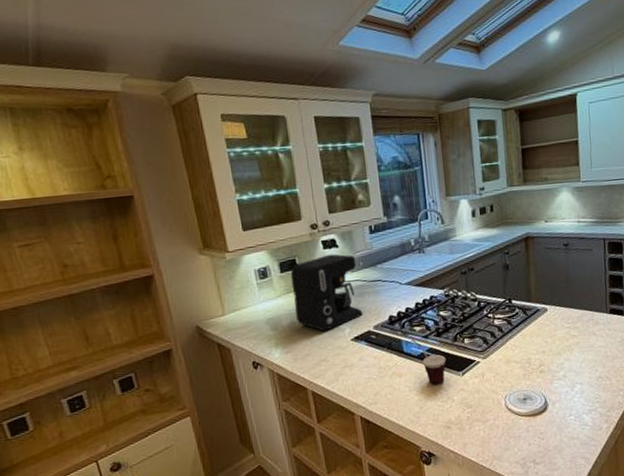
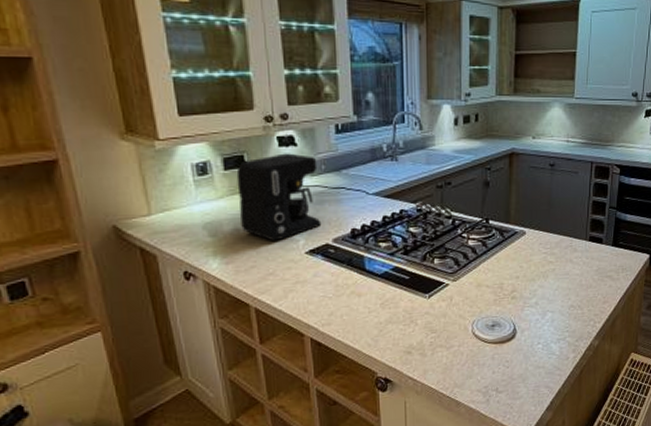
cup: present [411,339,447,384] -> none [375,255,413,306]

